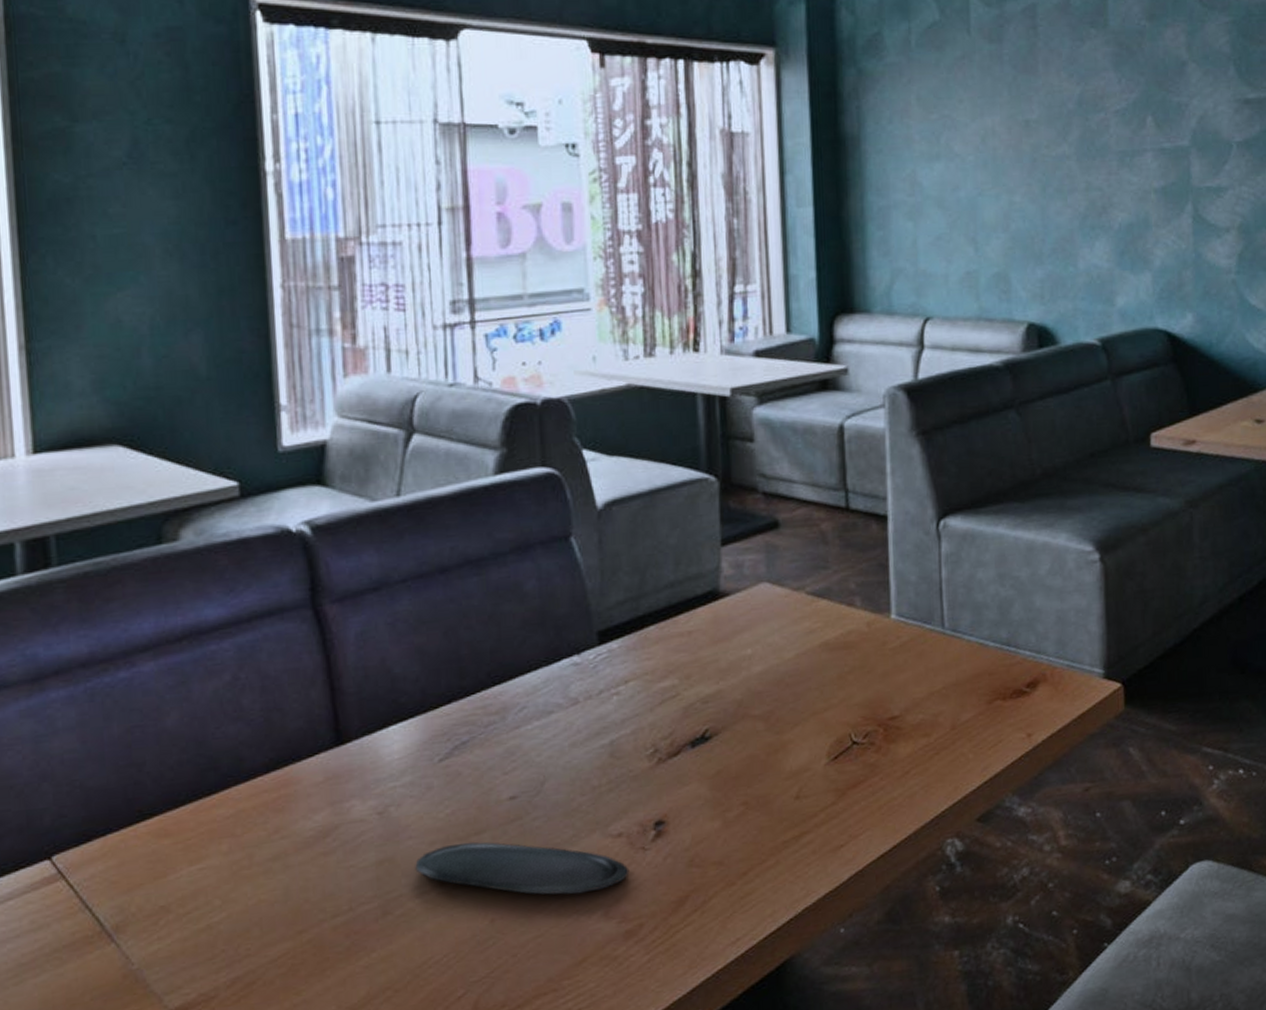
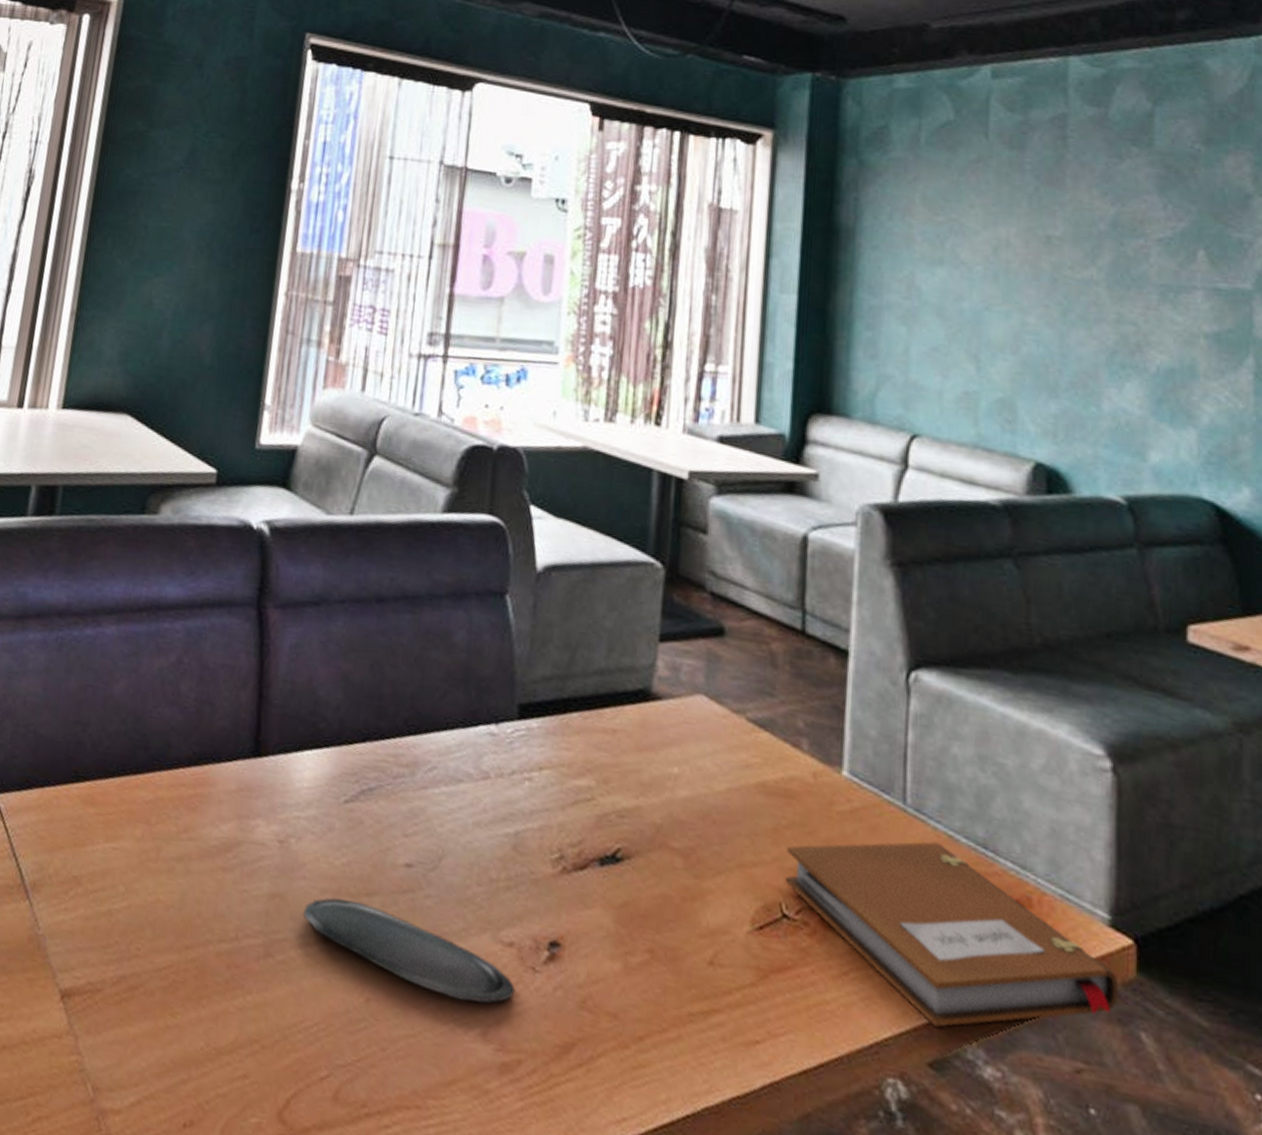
notebook: none [851,651,1113,791] -> present [785,842,1120,1028]

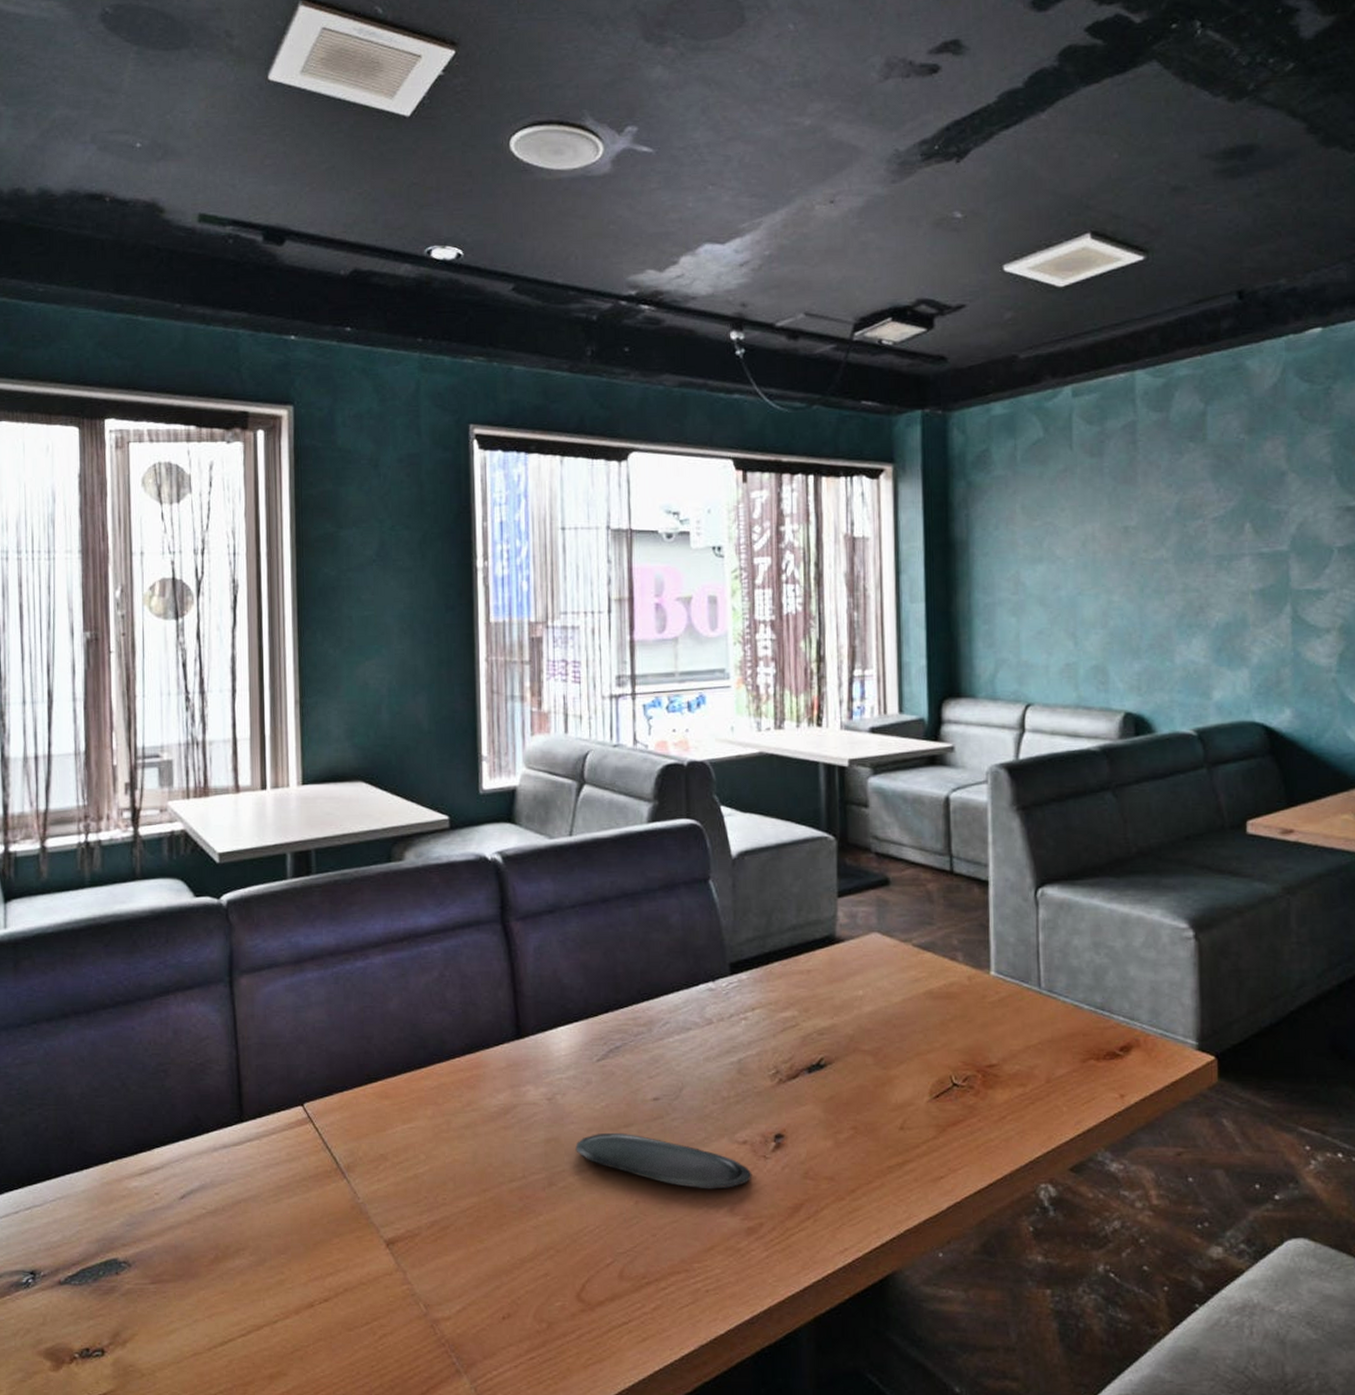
notebook: present [785,842,1120,1028] -> none [952,1012,1206,1142]

